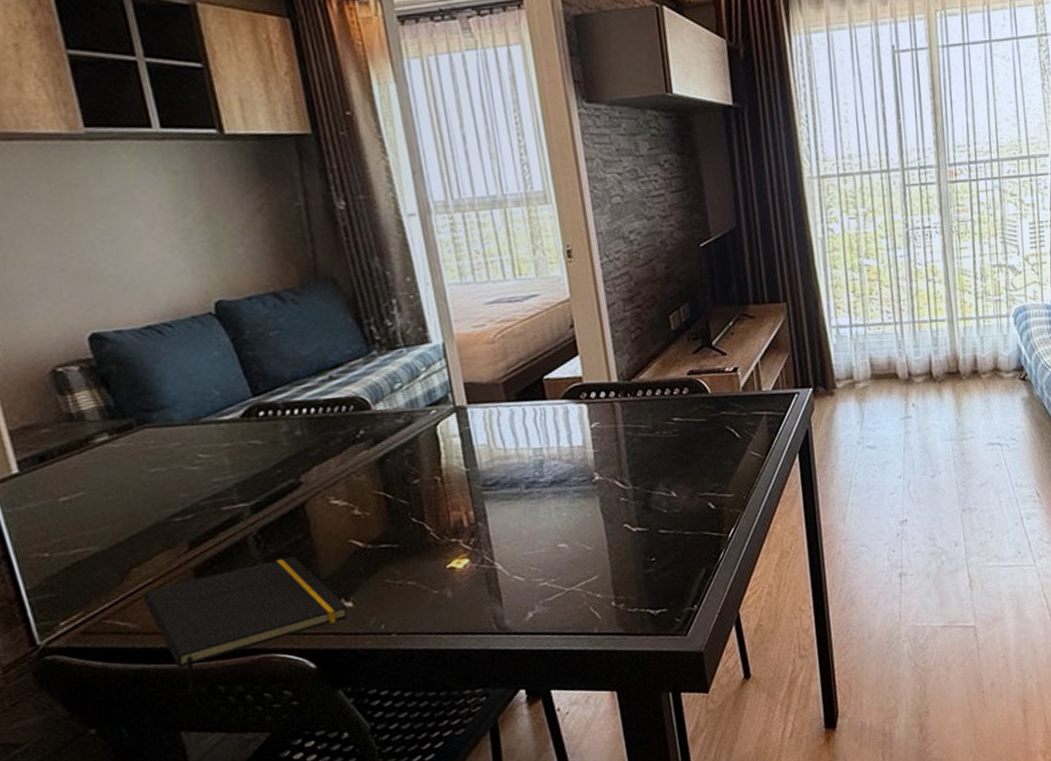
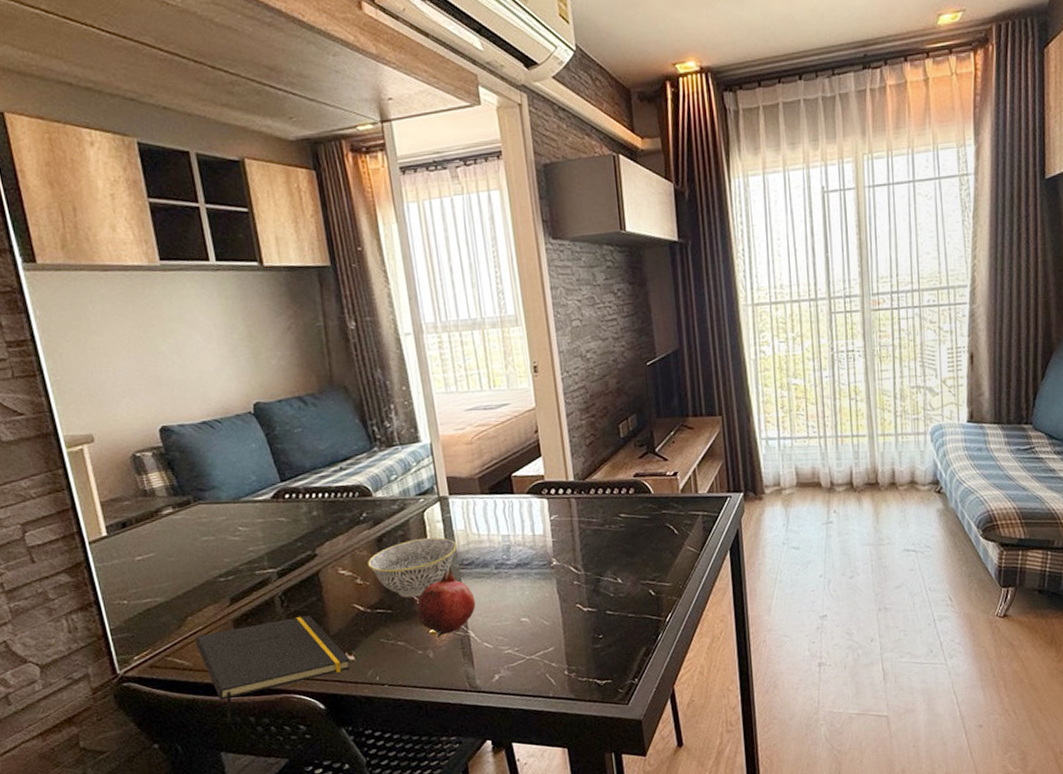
bowl: none [367,454,478,529] -> present [368,537,457,598]
fruit: none [430,492,503,573] -> present [416,570,476,638]

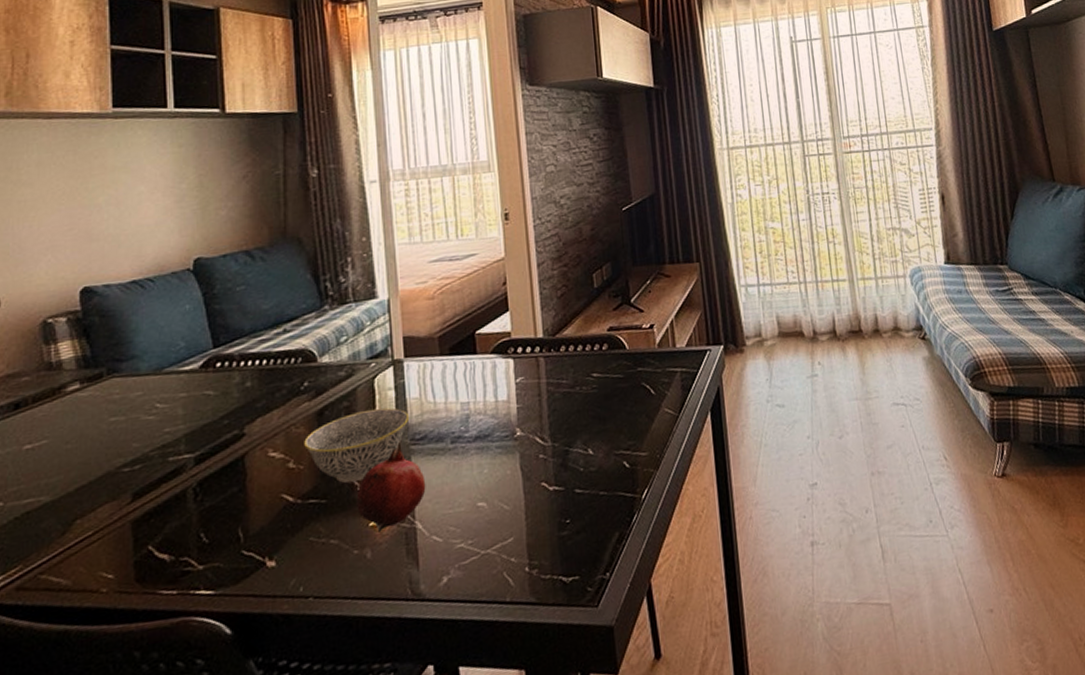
notepad: present [194,615,350,722] -> none [79,510,270,661]

